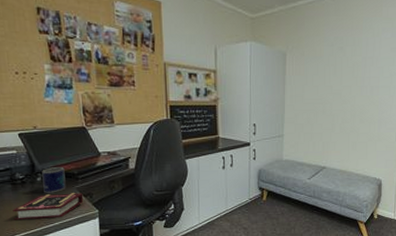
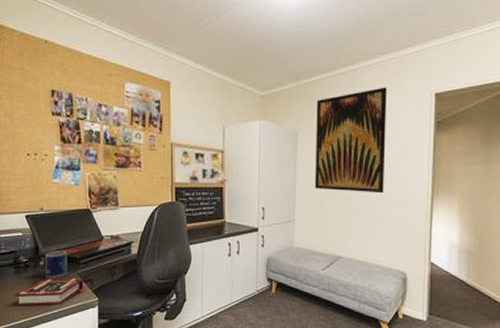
wall art: none [302,12,368,111] -> present [314,87,387,194]

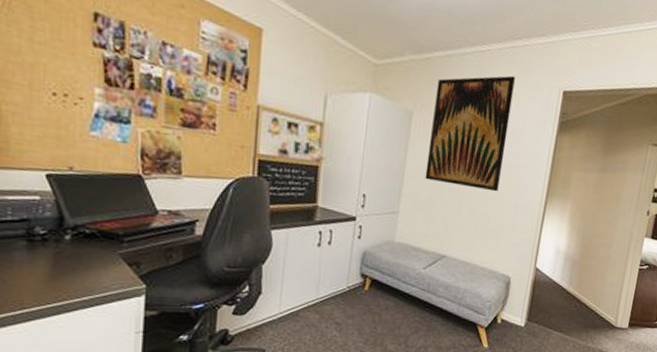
book: present [14,278,84,306] -> none [24,258,128,291]
mug: present [45,251,68,278] -> none [72,223,106,258]

